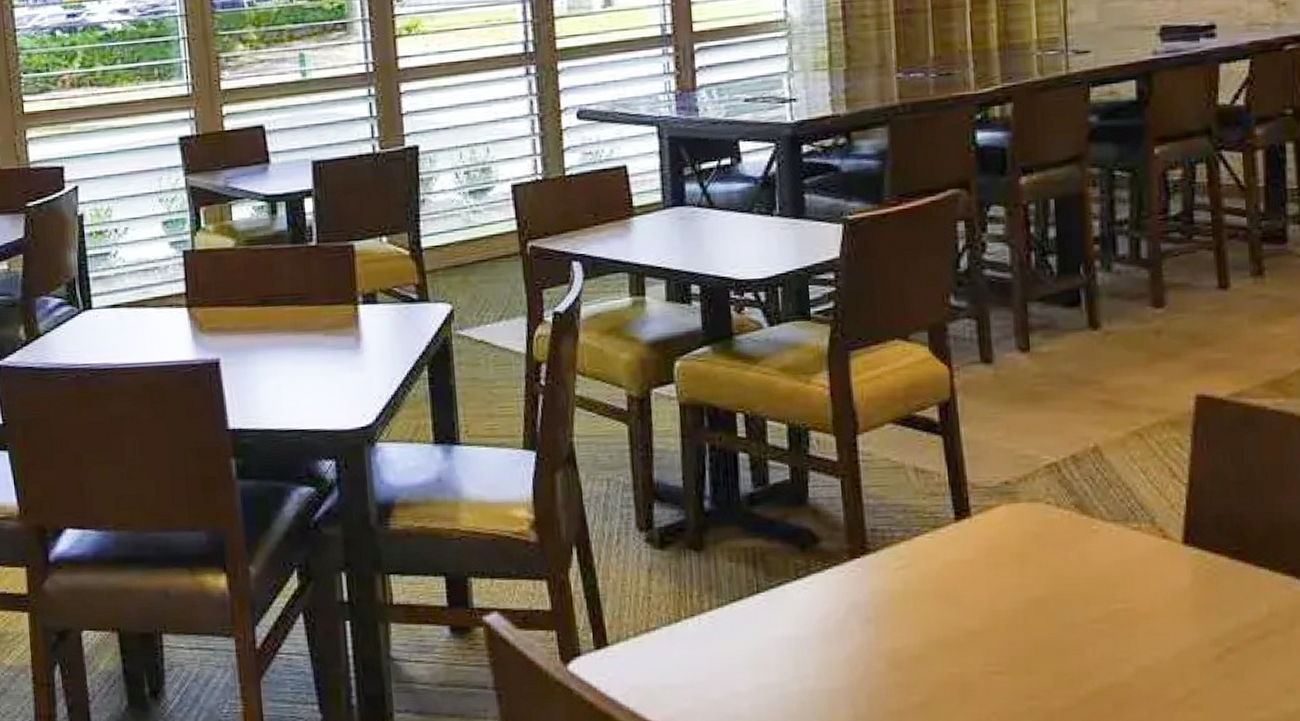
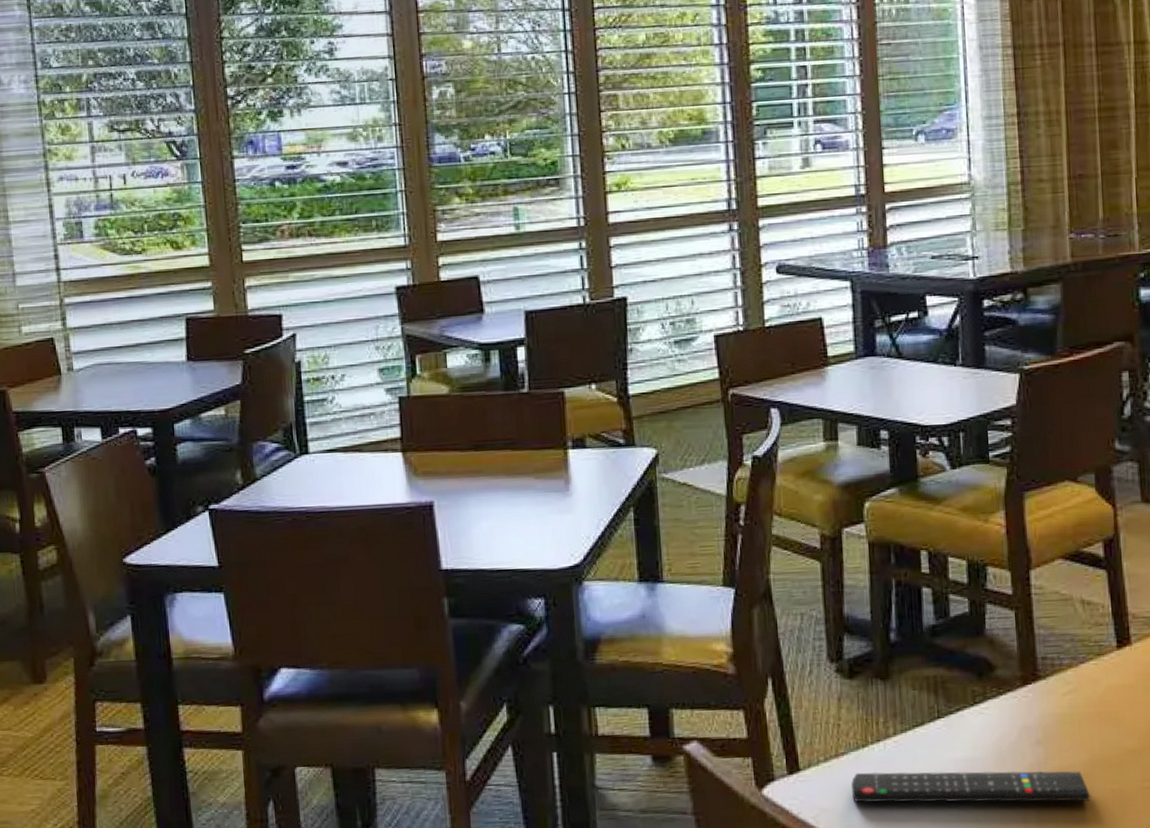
remote control: none [664,648,927,685] -> present [852,771,1091,803]

